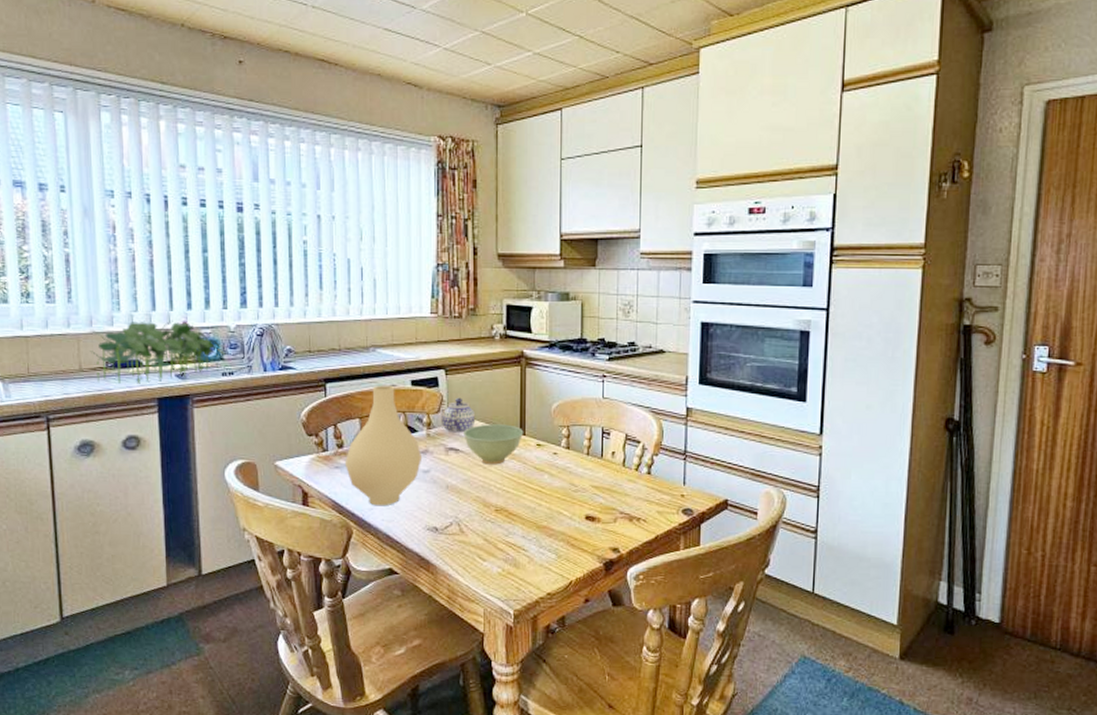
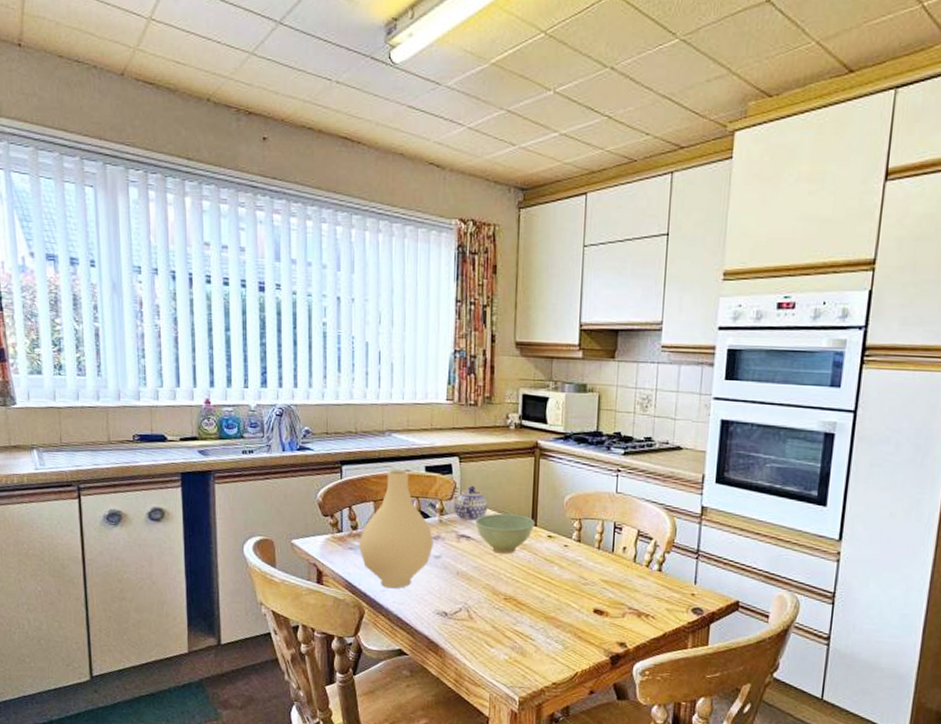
plant: present [89,319,226,384] -> none [117,396,246,457]

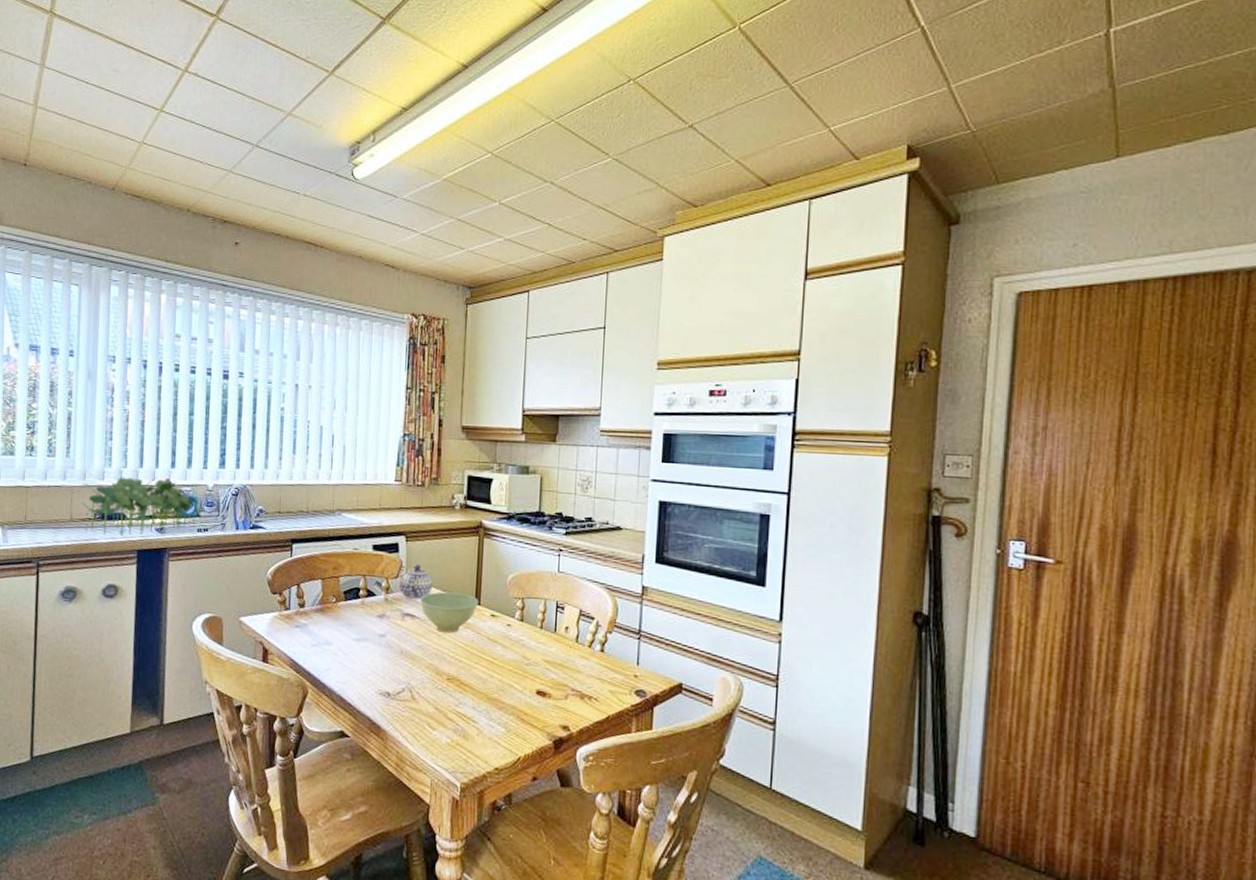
plant: none [117,396,246,457] -> present [81,476,203,535]
vase: present [358,469,434,589] -> none [304,548,380,668]

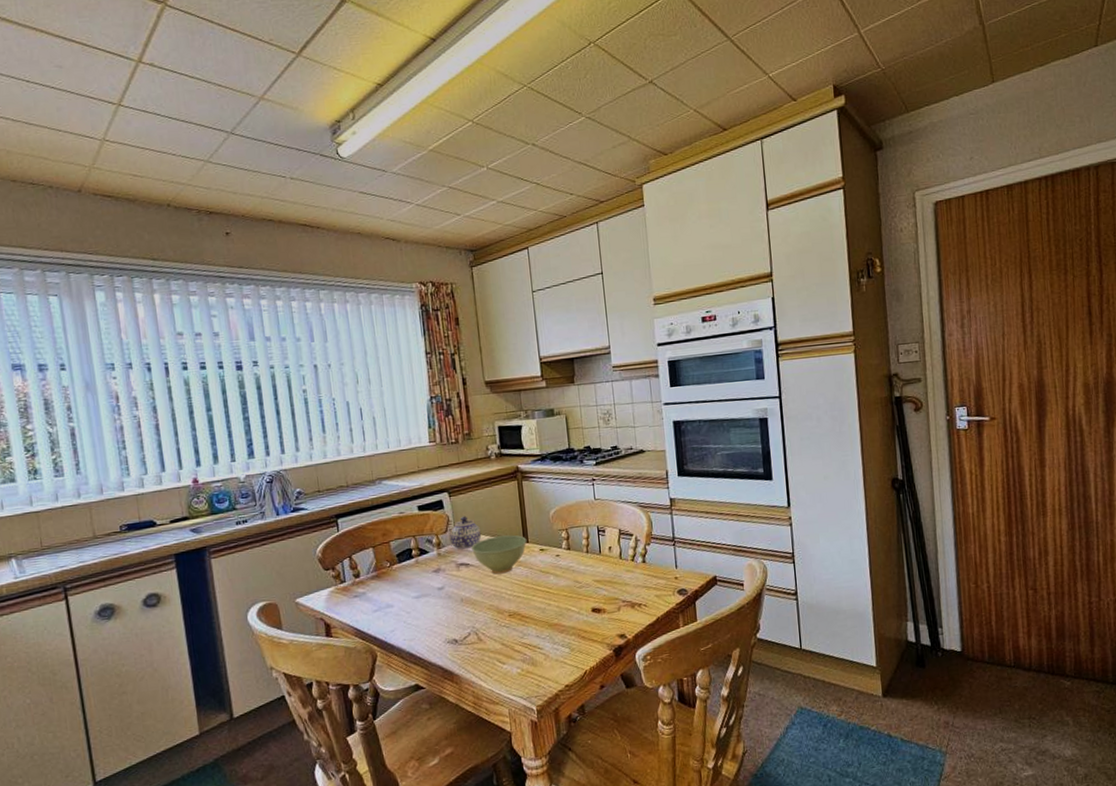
plant: present [81,476,203,535] -> none [101,478,238,548]

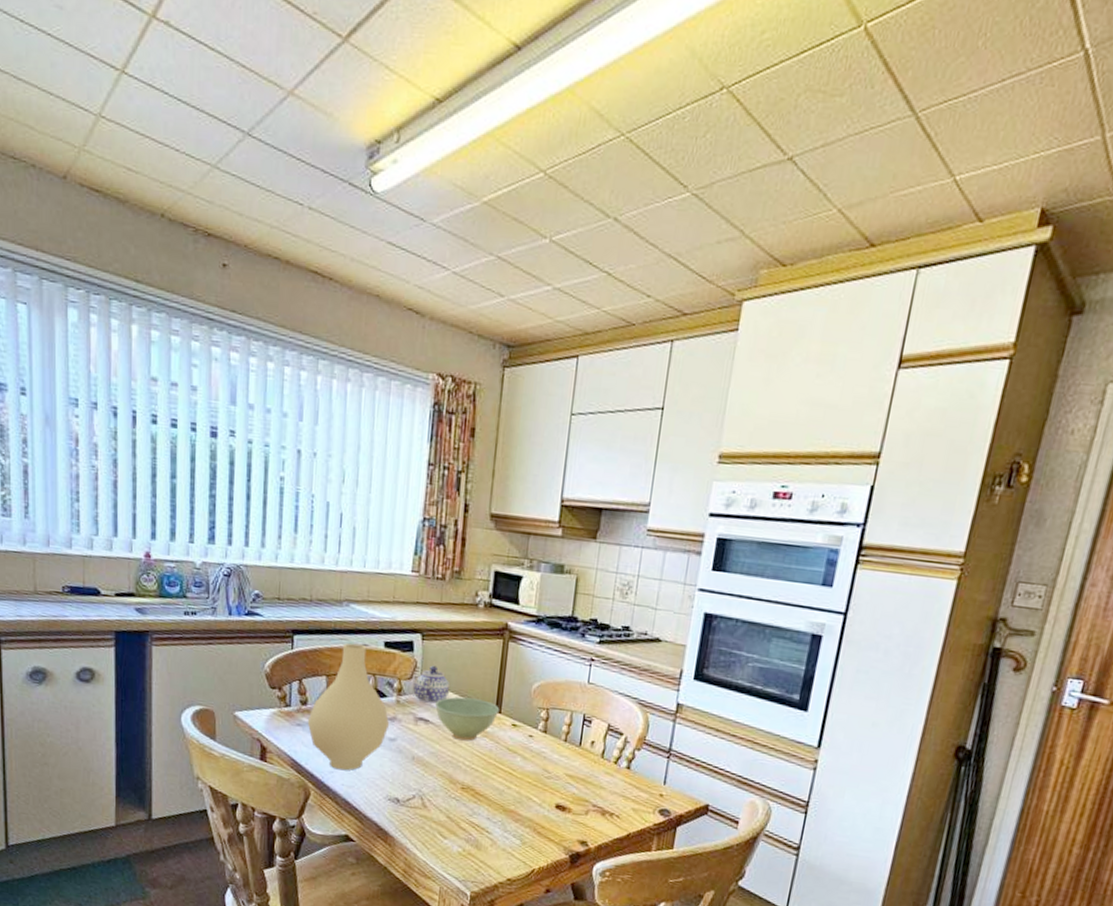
vase: none [362,513,436,628] -> present [307,643,390,771]

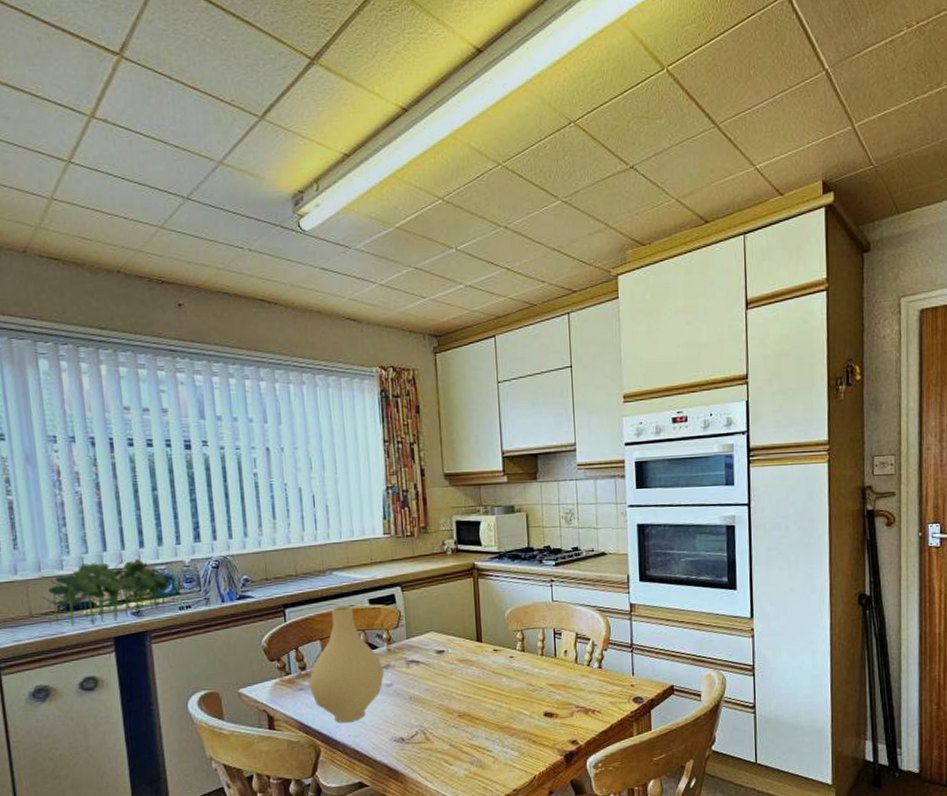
plant: none [45,546,190,614] -> present [39,559,182,628]
teapot: present [413,665,451,704] -> none [400,612,434,646]
bowl: present [435,696,500,741] -> none [423,633,481,674]

